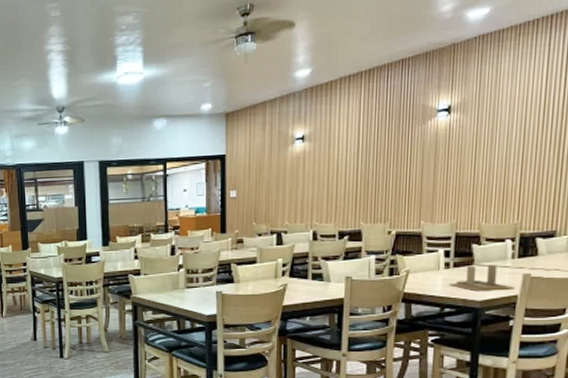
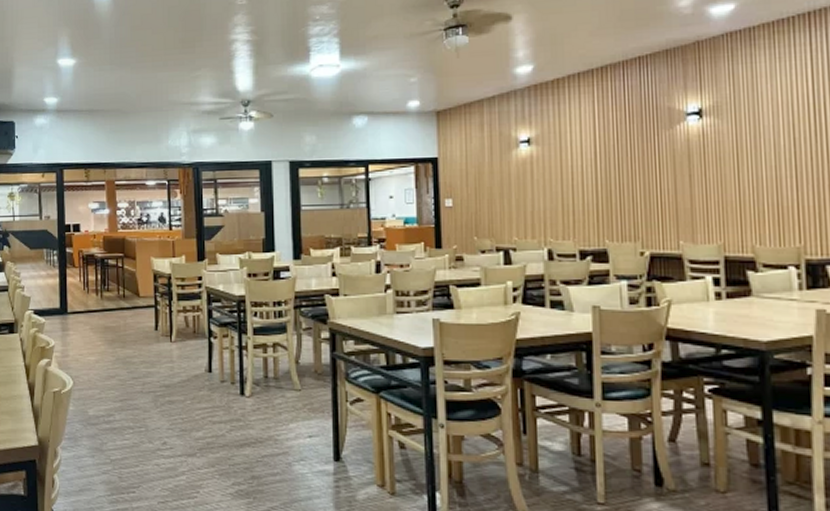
napkin holder: present [449,264,514,292] -> none [724,295,807,330]

